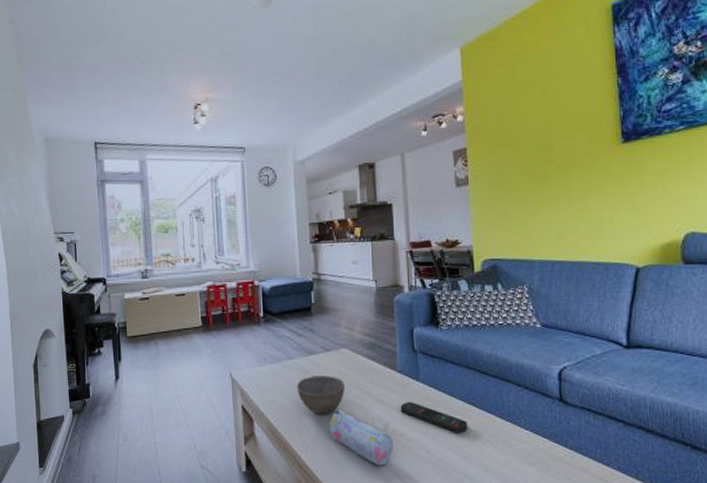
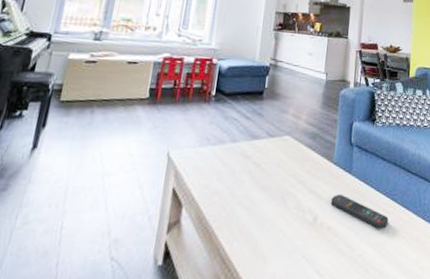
bowl: present [296,376,345,415] -> none [234,161,283,203]
pencil case: present [329,409,394,466] -> none [259,198,320,262]

